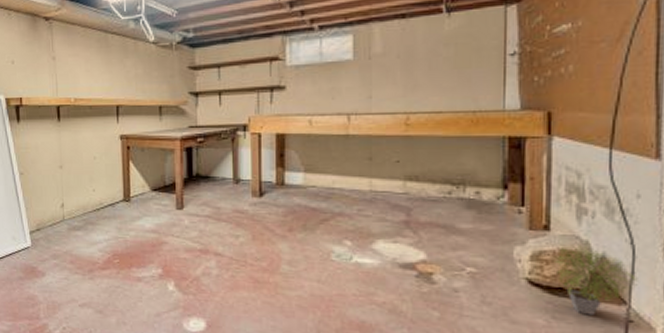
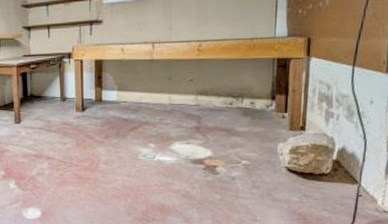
potted plant: present [551,243,638,316] -> none [305,139,367,193]

